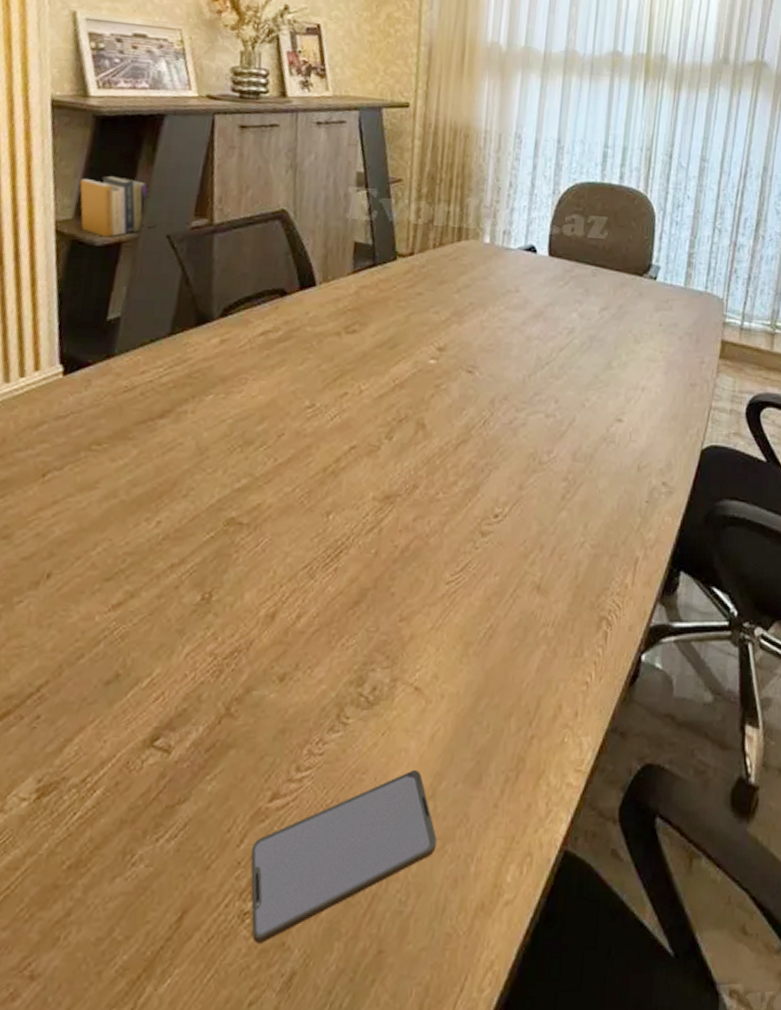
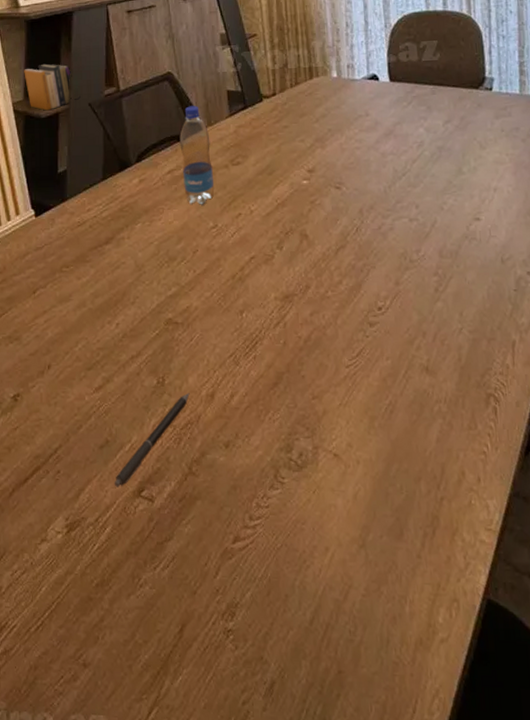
pen: none [117,613,244,736] -> present [114,393,190,487]
smartphone: present [250,771,437,943] -> none [225,523,373,655]
bottle: none [278,254,323,378] -> present [179,106,215,205]

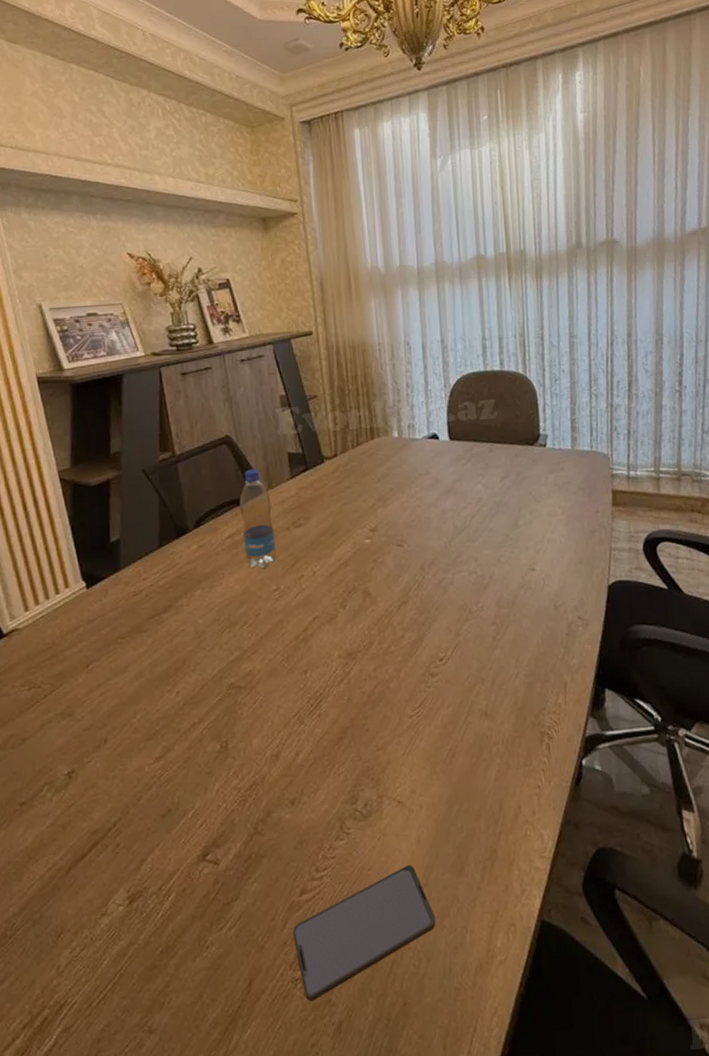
books: present [24,63,81,111] -> none [70,429,133,478]
pen: present [114,393,190,487] -> none [177,755,254,854]
smartphone: none [225,523,373,655] -> present [292,865,436,1001]

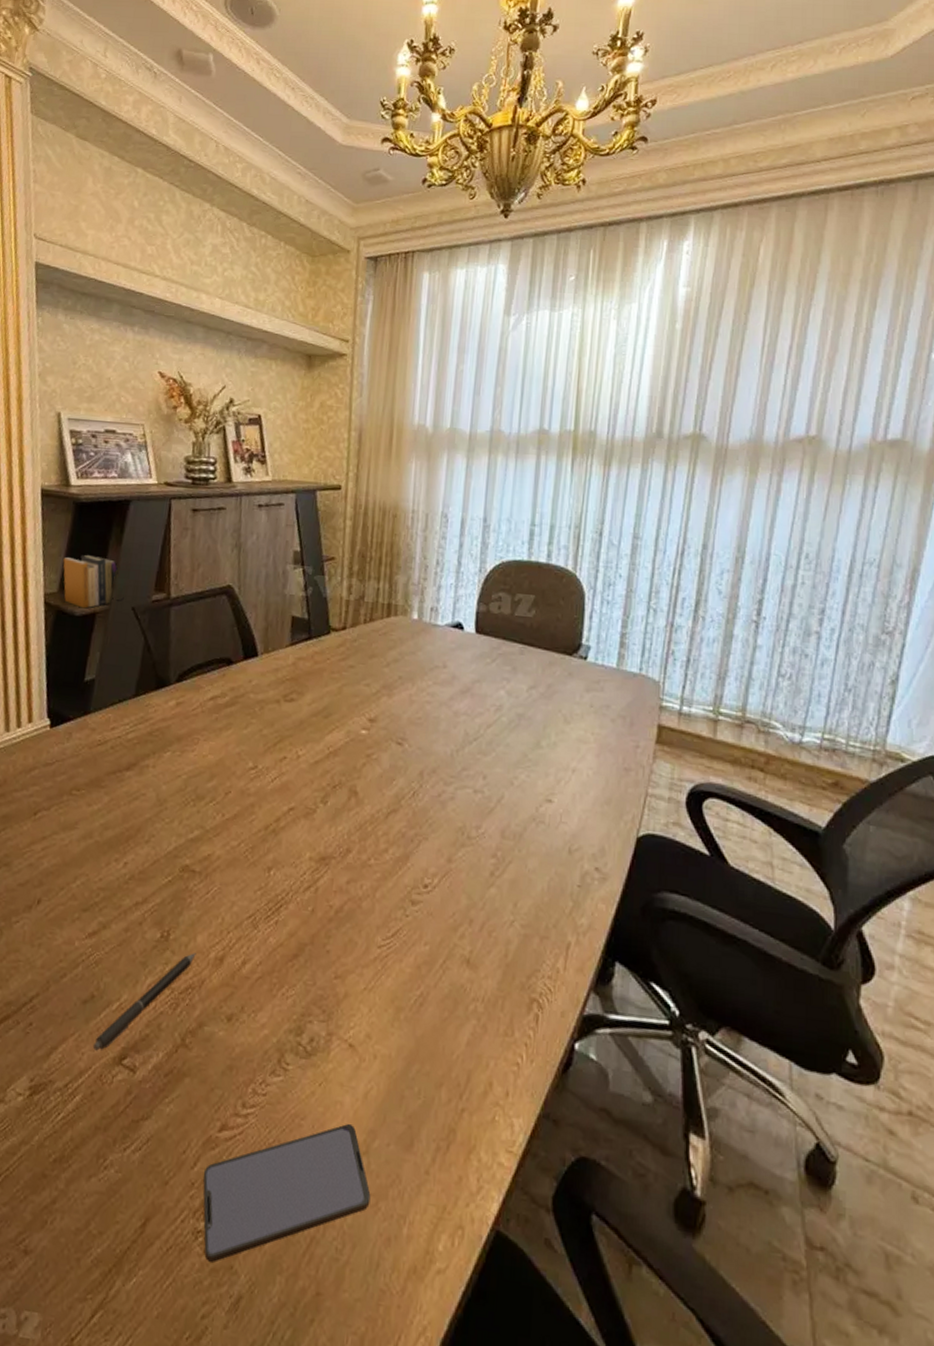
books: none [70,429,133,478] -> present [63,554,124,609]
pen: none [177,755,254,854] -> present [92,953,196,1051]
bottle: present [239,469,277,569] -> none [226,627,265,742]

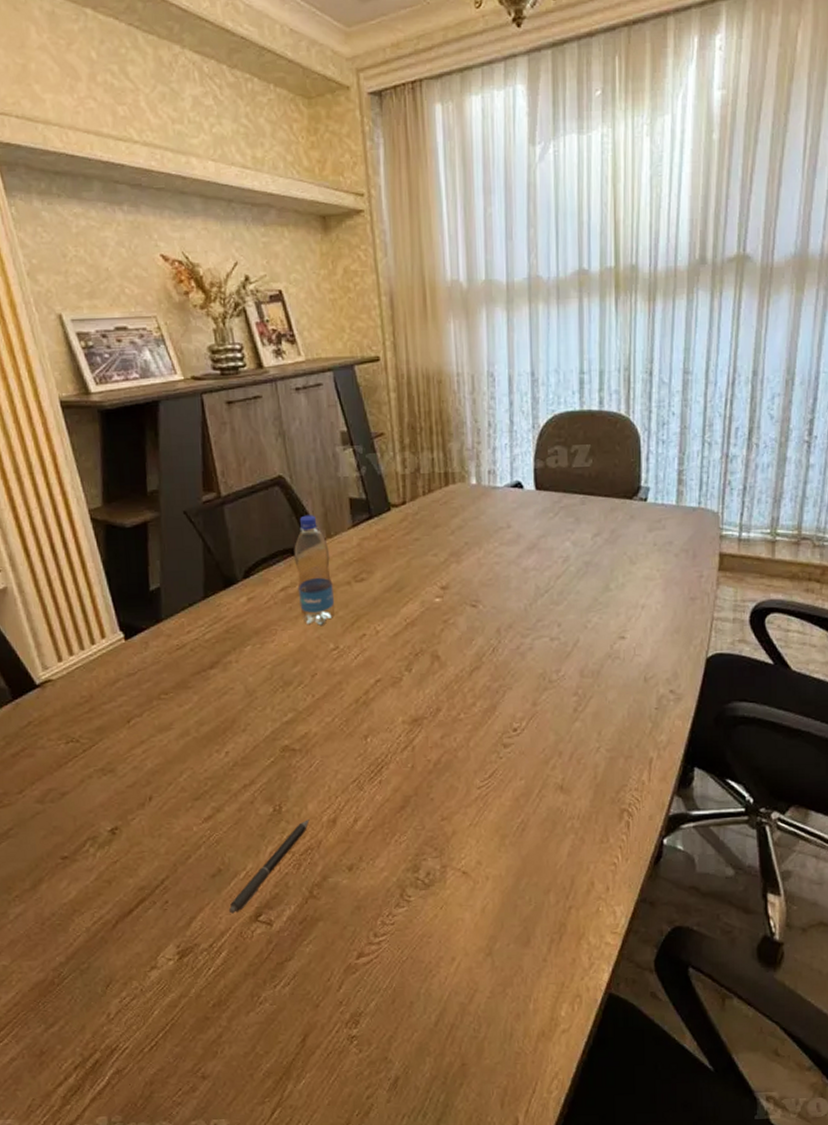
books: present [63,554,124,609] -> none [100,463,173,519]
smartphone: present [203,1124,371,1263] -> none [348,935,498,1057]
bottle: none [226,627,265,742] -> present [294,515,335,625]

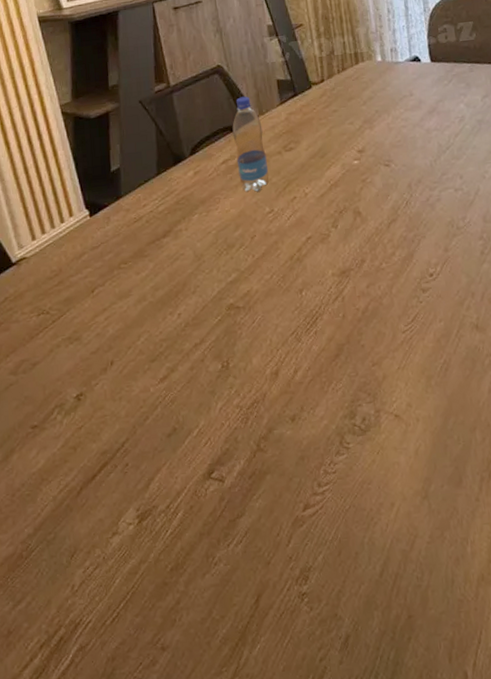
pen: present [228,819,310,914] -> none [183,373,255,473]

